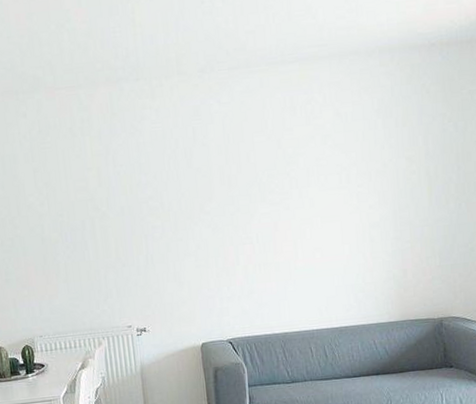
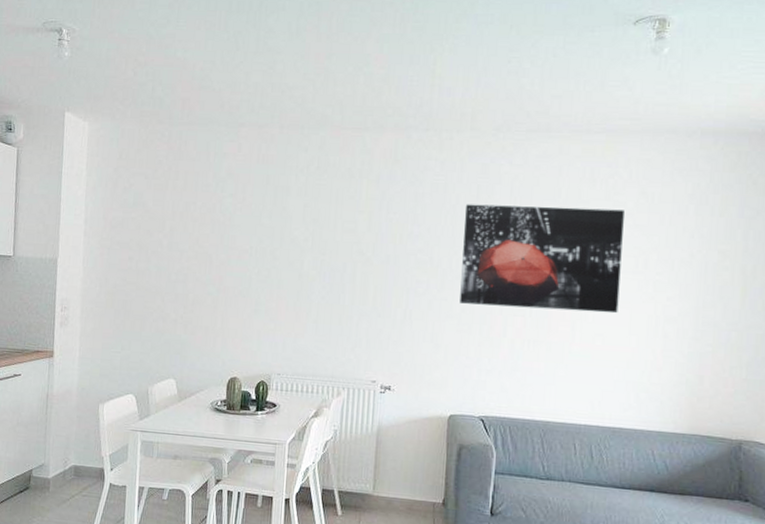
wall art: none [185,132,331,241] -> present [460,204,624,314]

